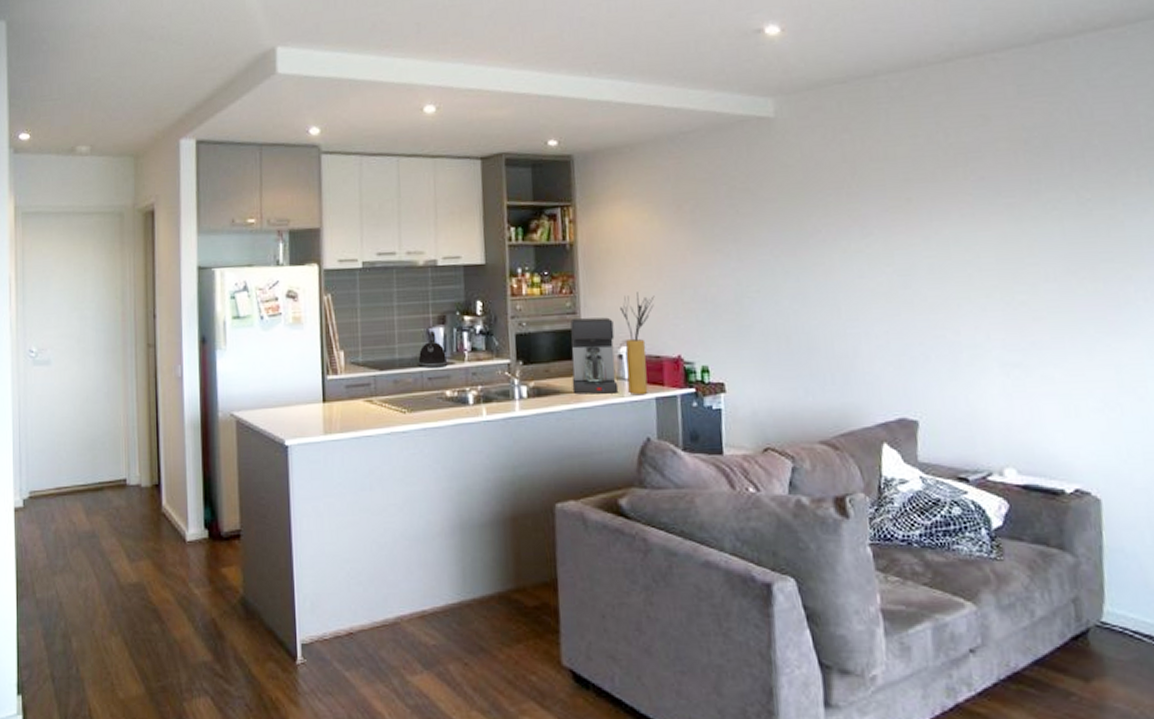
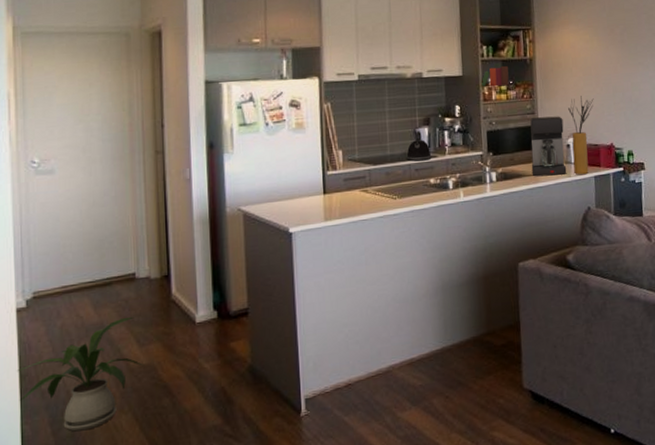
house plant: none [14,529,134,649] -> present [17,317,145,432]
books: none [508,251,544,279] -> present [481,65,509,87]

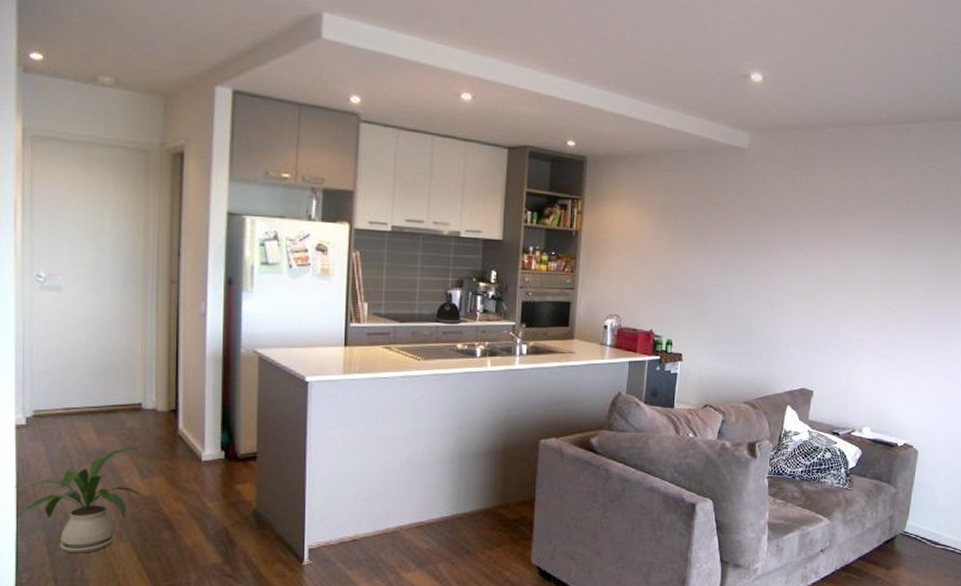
books: present [481,65,509,87] -> none [521,234,552,256]
coffee maker: present [530,116,567,177] -> none [564,292,603,356]
vase: present [568,96,594,175] -> none [609,276,638,359]

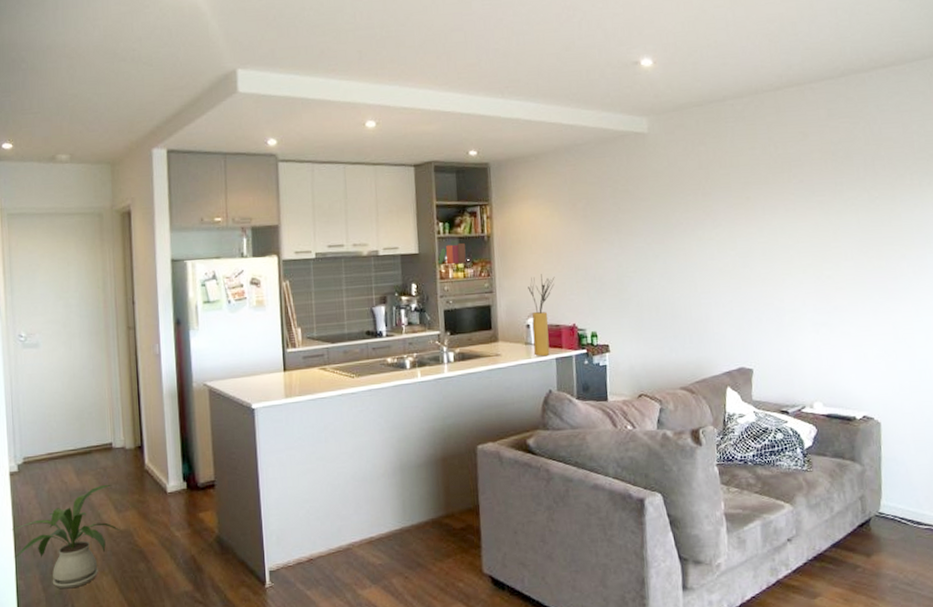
kettle: present [435,293,462,324] -> none [364,310,389,341]
books: none [521,234,552,256] -> present [437,242,466,265]
vase: none [609,276,638,359] -> present [528,274,555,357]

